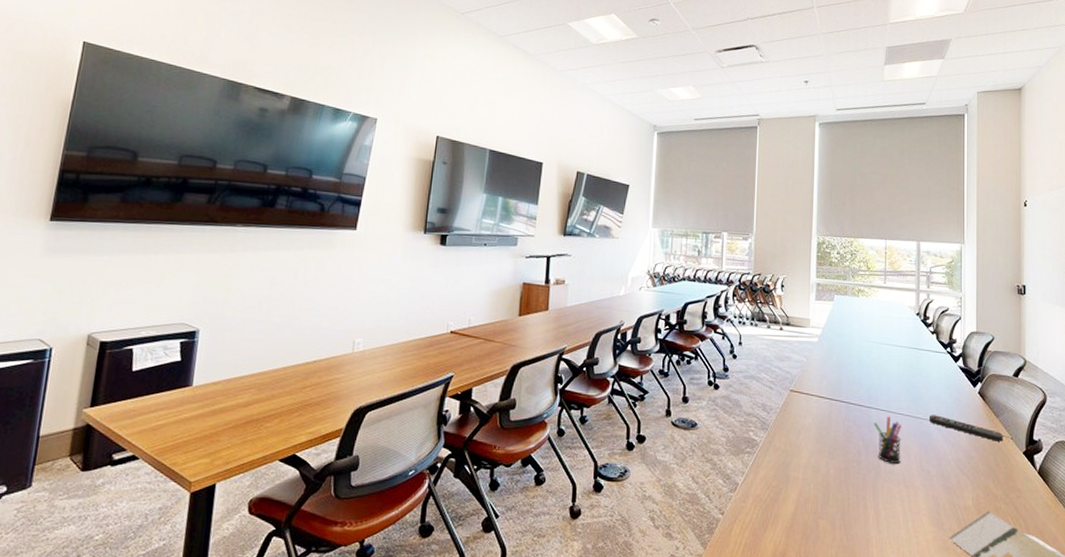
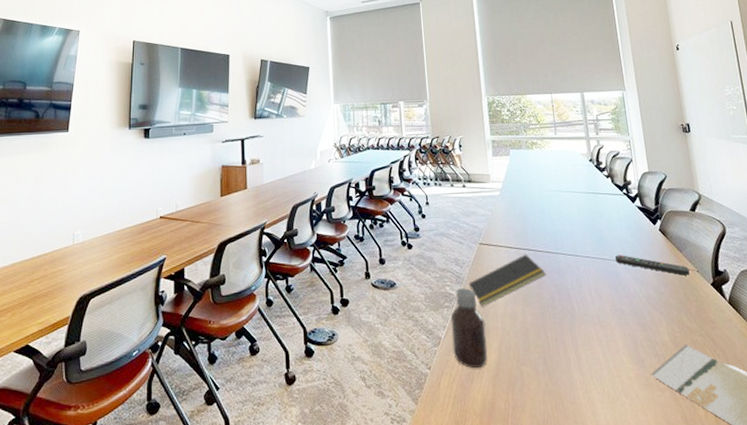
bottle: none [749,435,786,518] -> present [450,288,488,369]
notepad: none [773,405,856,456] -> present [468,254,547,307]
pen holder: present [874,417,901,464] -> none [563,261,594,306]

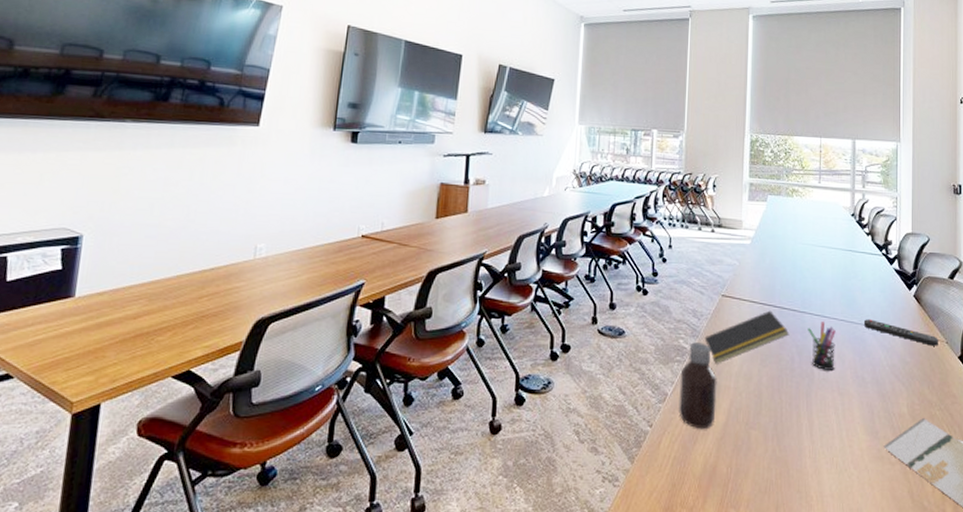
pen holder: none [563,261,594,306] -> present [808,322,836,370]

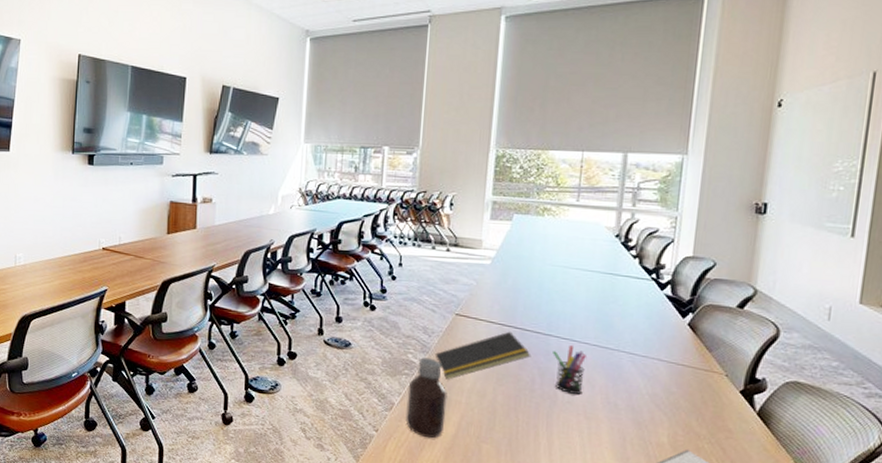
remote control: present [863,319,938,346] -> none [621,346,716,378]

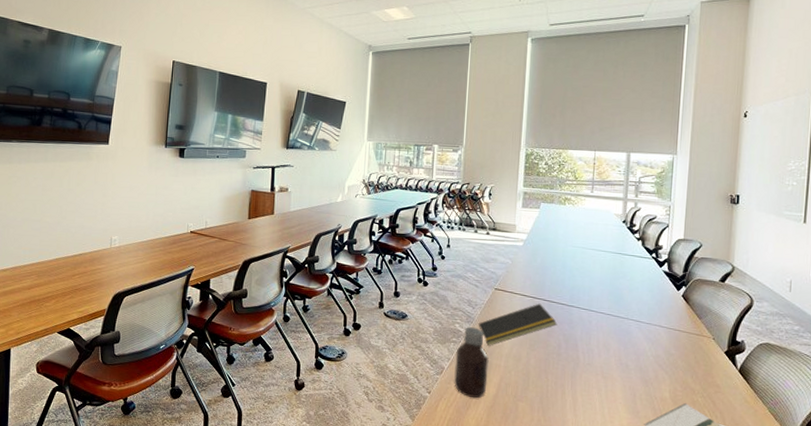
pen holder: present [553,345,586,394] -> none [575,315,602,357]

